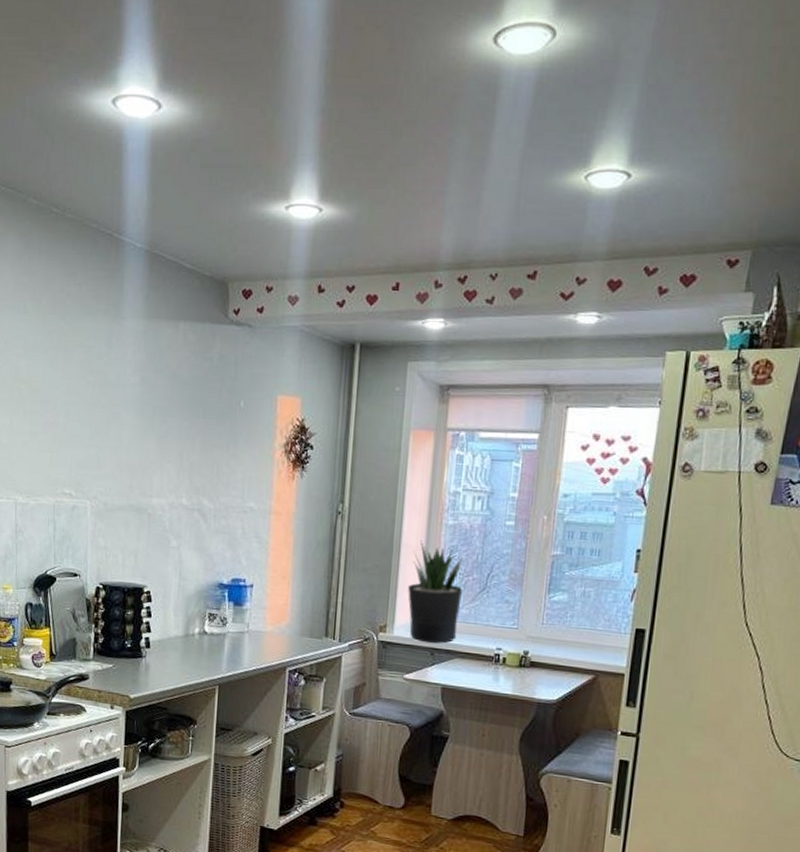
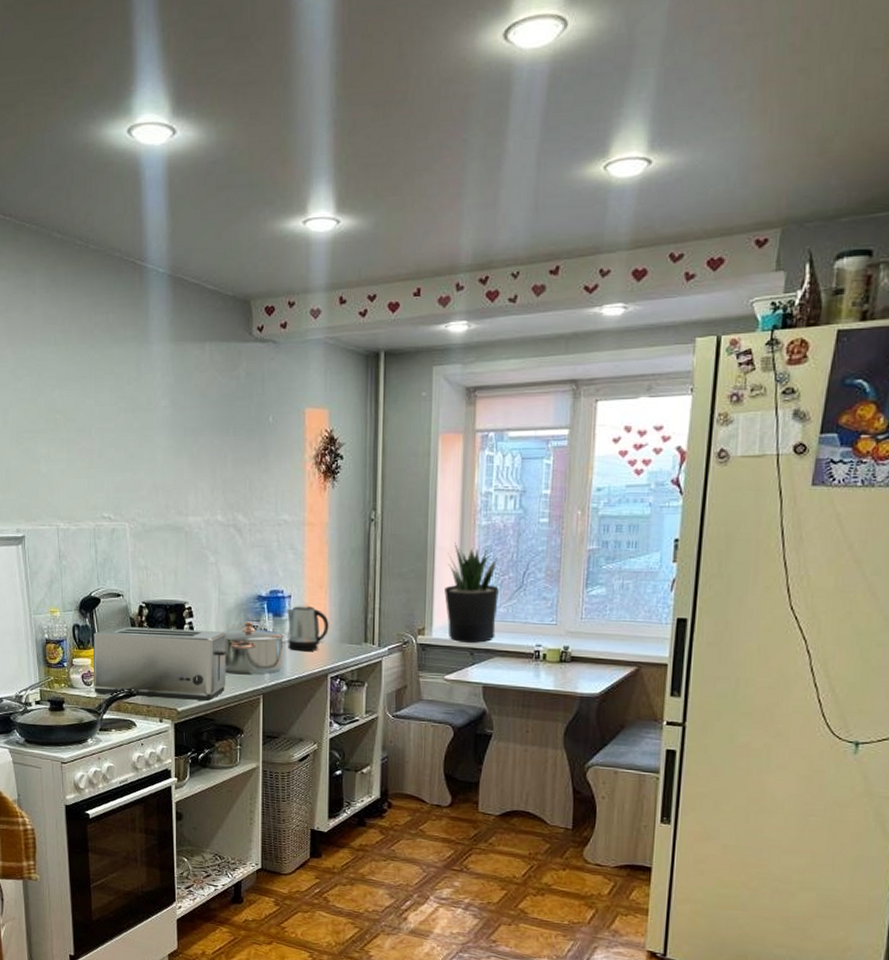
toaster: none [43,606,185,690] -> present [92,625,227,702]
cooking pot: none [180,609,244,665] -> present [222,621,284,675]
kettle: none [247,595,290,644] -> present [287,605,329,652]

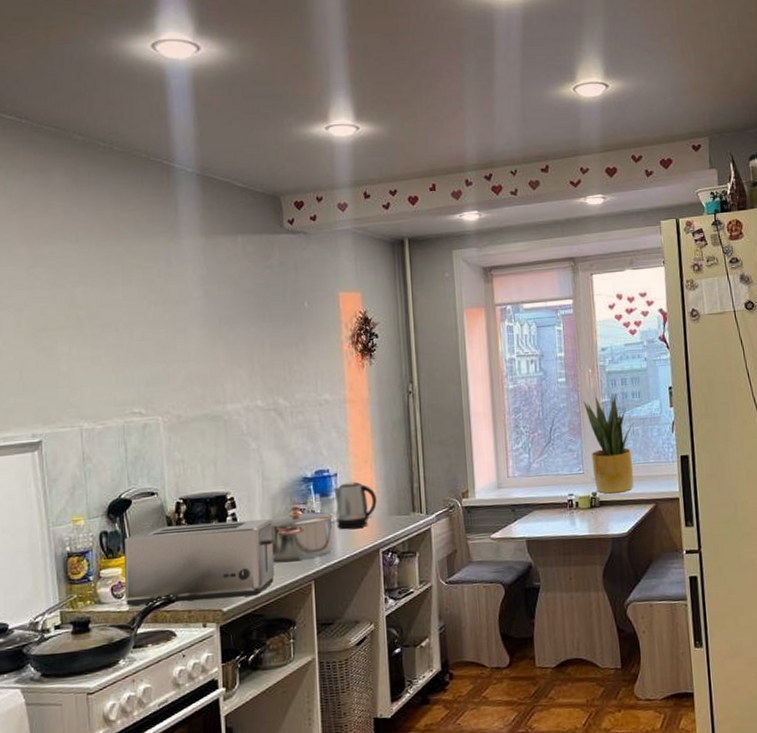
planter: present [444,543,499,643] -> none [482,407,532,501]
planter: none [566,541,626,650] -> present [583,394,635,494]

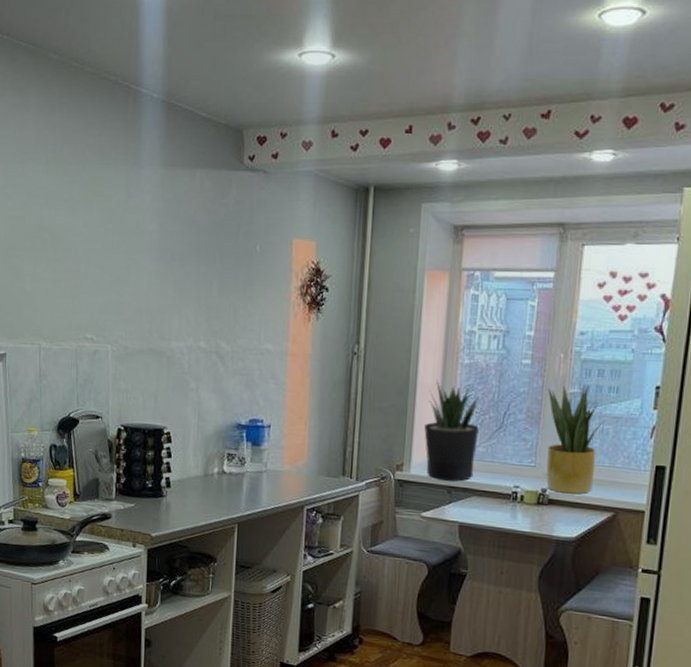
toaster: present [123,518,275,606] -> none [67,447,204,528]
cooking pot: present [267,505,333,563] -> none [199,449,262,504]
kettle: present [334,481,377,530] -> none [265,435,308,483]
planter: none [482,407,532,501] -> present [424,380,479,482]

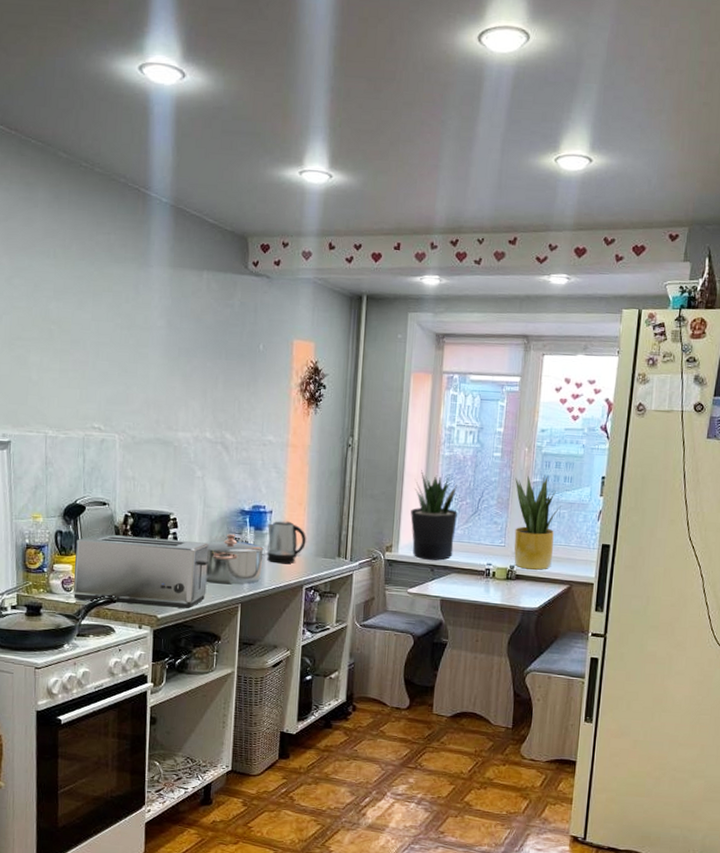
toaster: none [67,447,204,528] -> present [73,533,209,609]
cooking pot: none [199,449,262,504] -> present [204,533,264,585]
kettle: none [265,435,308,483] -> present [267,520,306,564]

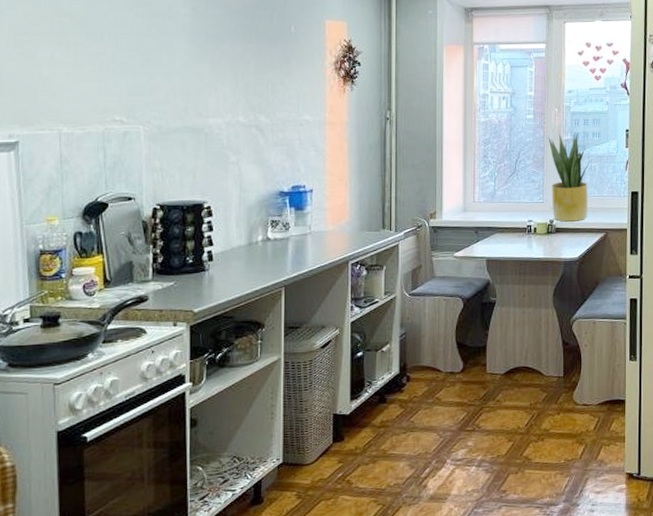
toaster: present [73,533,209,609] -> none [96,227,248,304]
cooking pot: present [204,533,264,585] -> none [242,216,306,270]
kettle: present [267,520,306,564] -> none [309,198,349,242]
planter: present [410,470,457,561] -> none [452,137,497,223]

